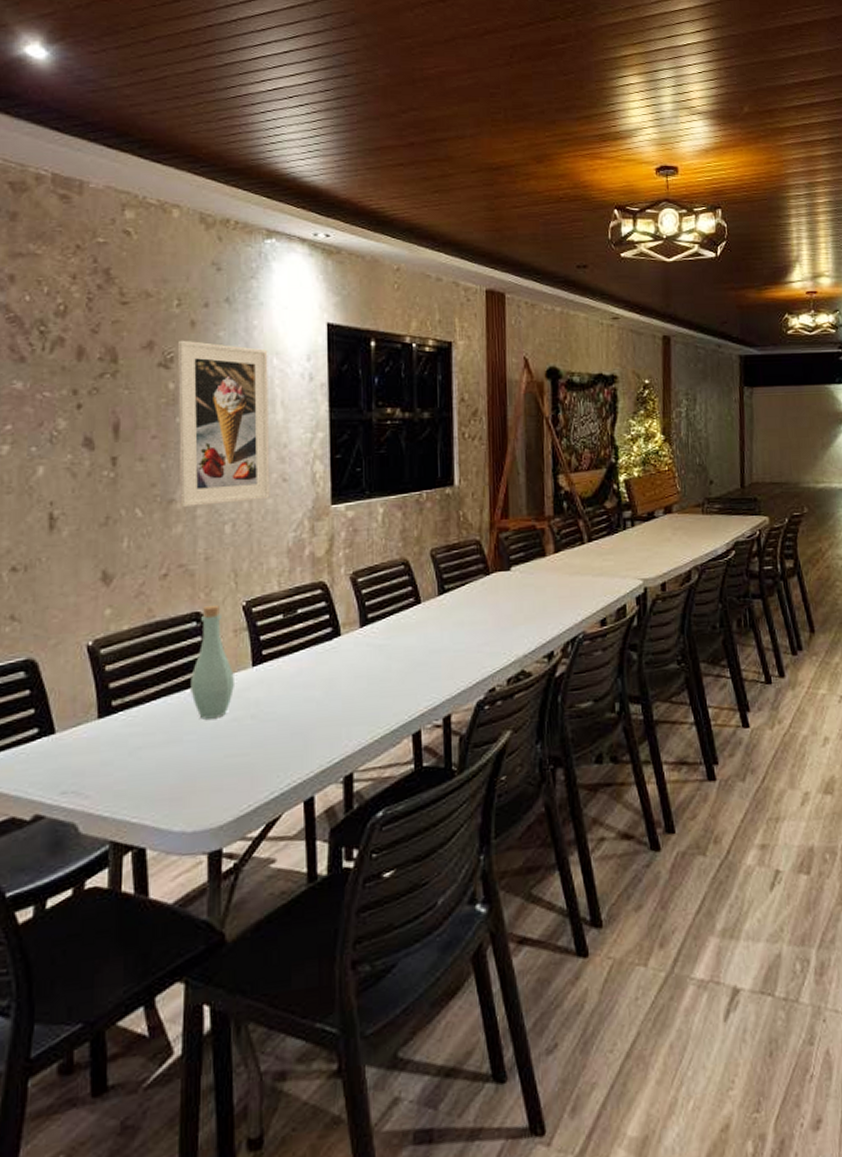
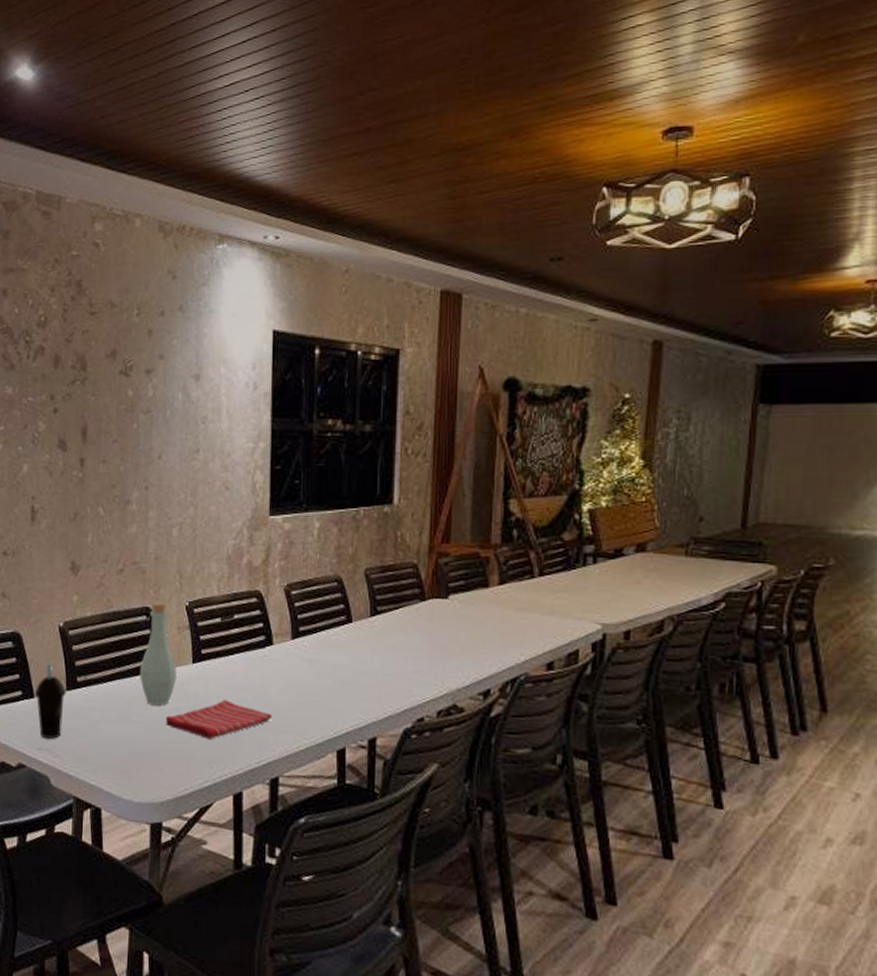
cup: none [55,690,98,779] -> present [34,664,66,739]
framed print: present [177,340,270,507] -> none [135,348,216,509]
dish towel: none [222,700,343,746] -> present [165,700,272,739]

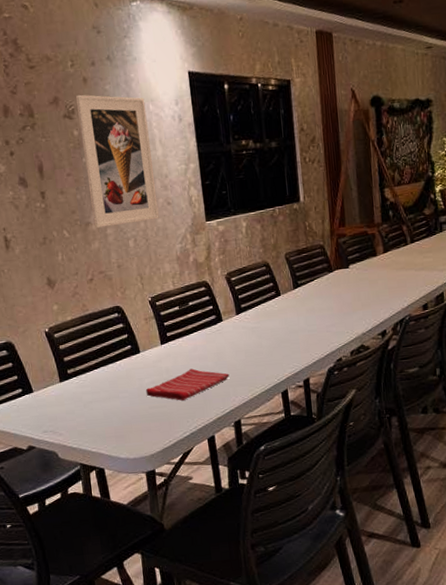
cup: present [34,664,66,739] -> none [32,363,62,423]
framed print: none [135,348,216,509] -> present [75,94,159,228]
bottle: present [140,601,177,706] -> none [119,300,150,382]

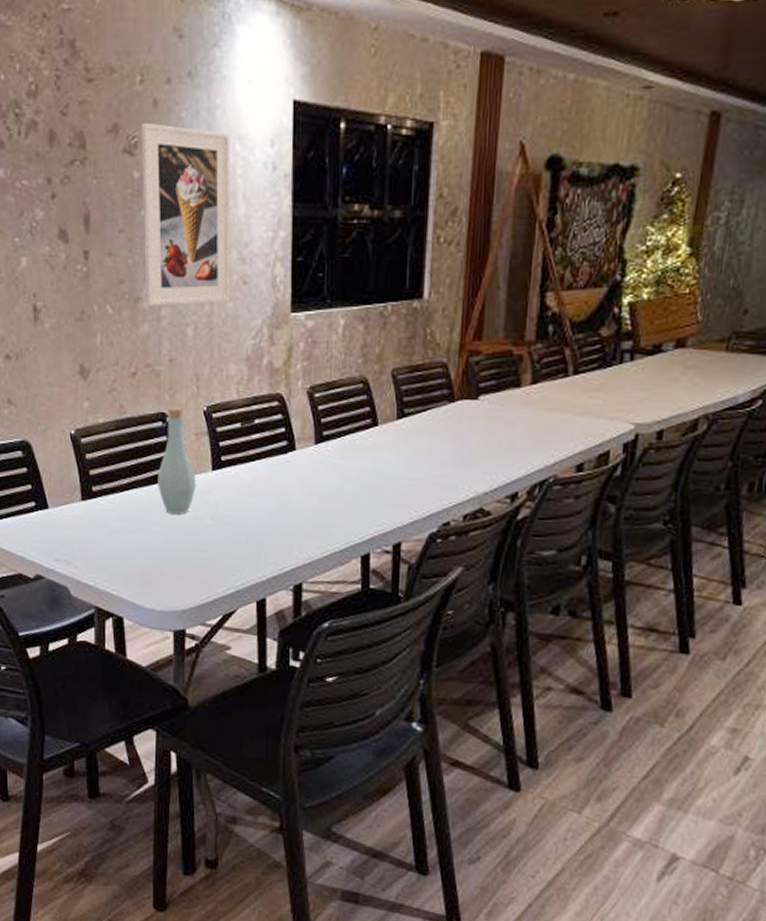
bottle: none [119,300,150,382] -> present [158,406,196,515]
dish towel: present [145,368,230,401] -> none [185,507,295,547]

